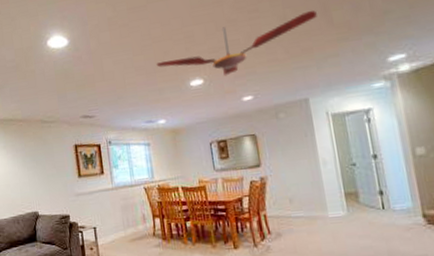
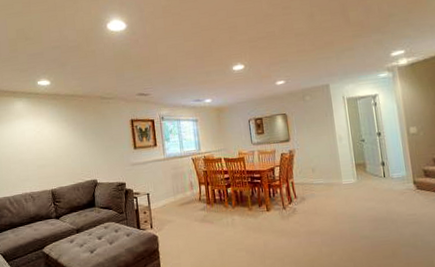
ceiling fan: present [156,10,317,77] -> none [204,10,337,63]

